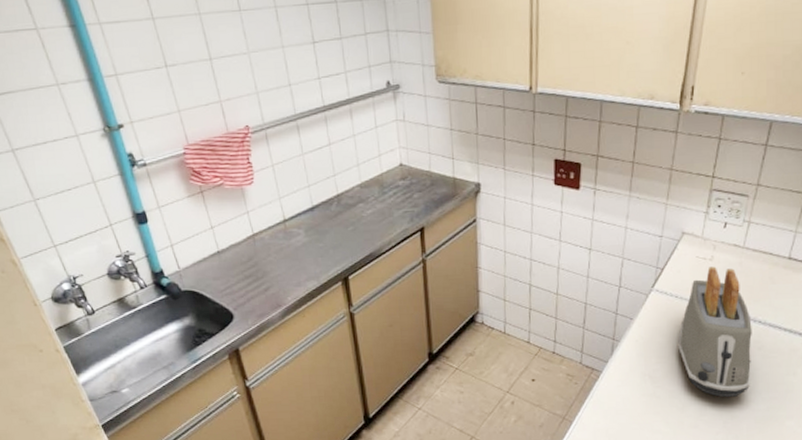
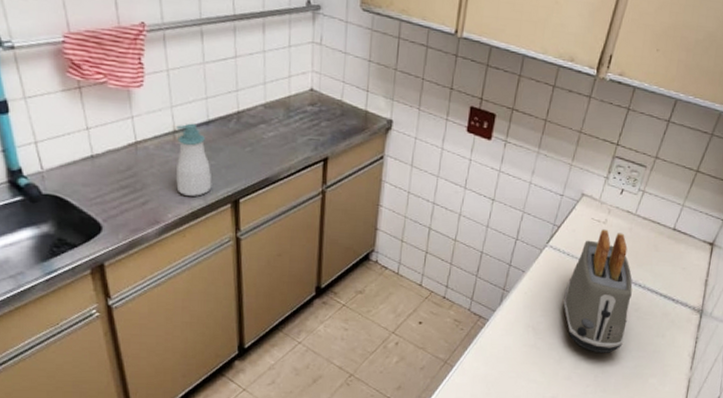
soap bottle: none [286,211,323,278] -> present [176,123,212,196]

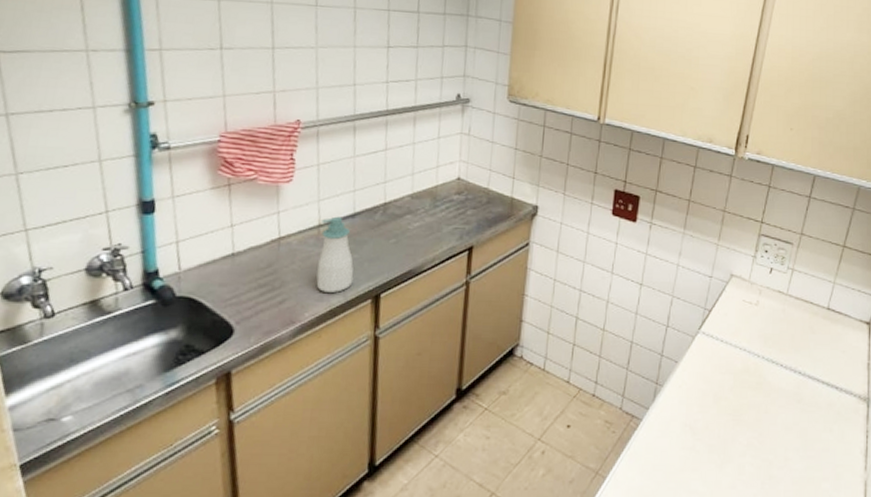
toaster: present [563,229,633,354] -> none [721,311,792,455]

